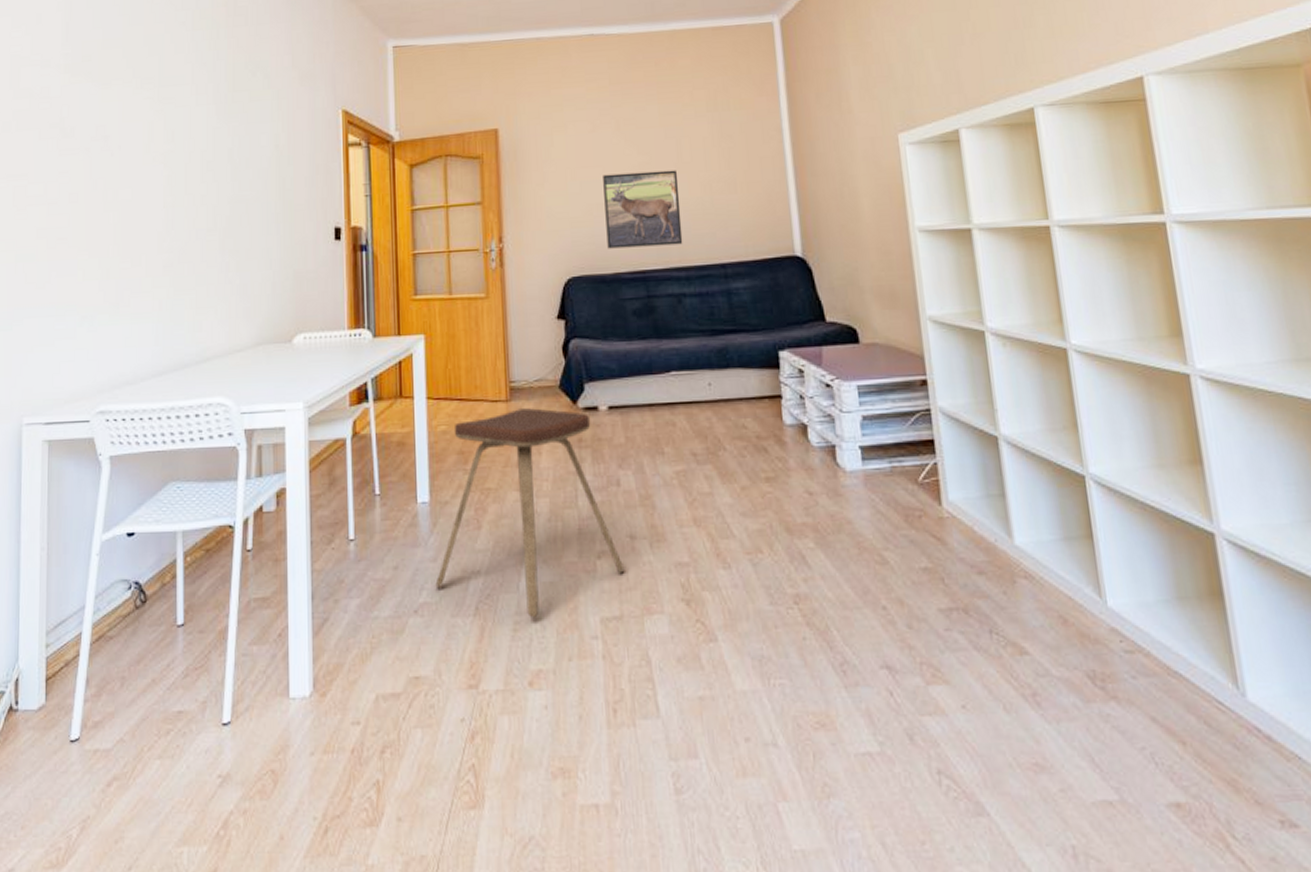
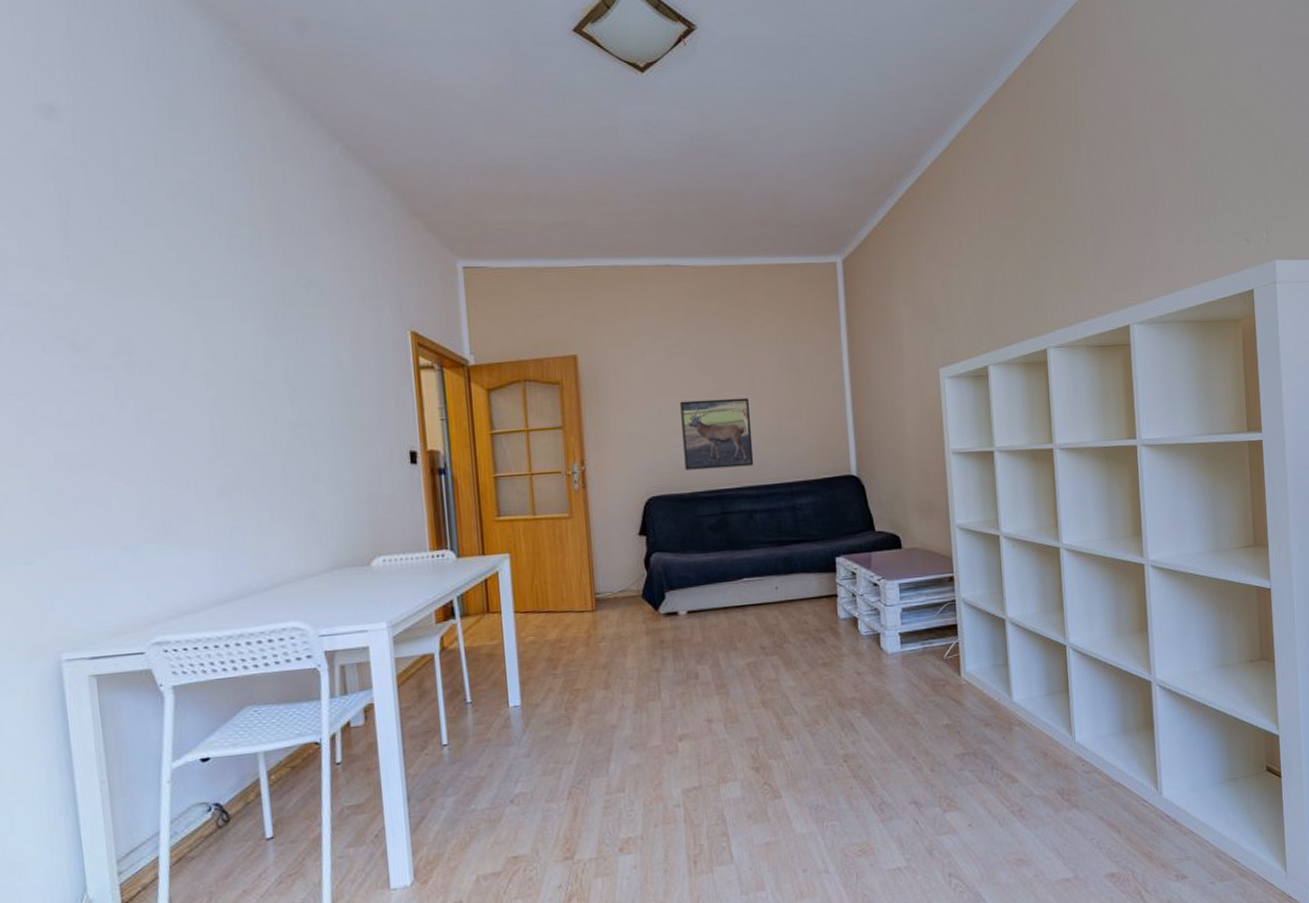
music stool: present [435,408,625,618] -> none [529,616,703,796]

